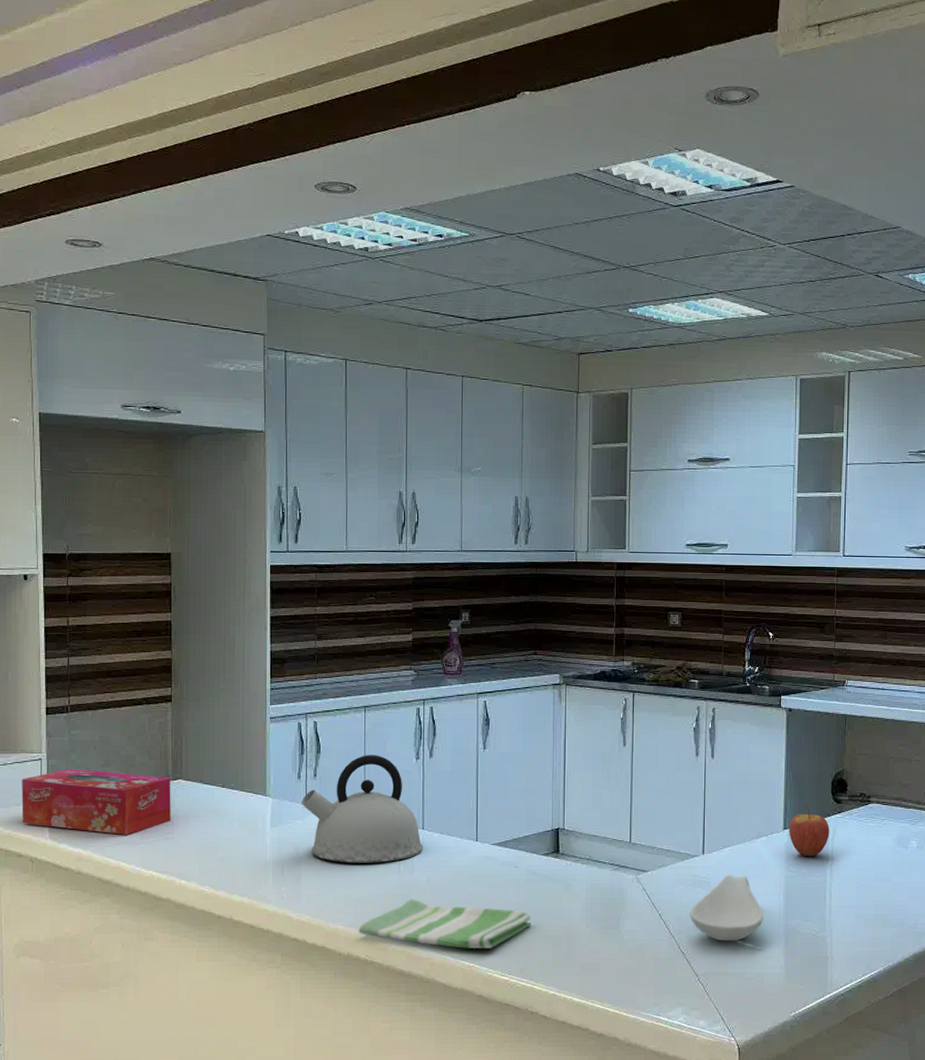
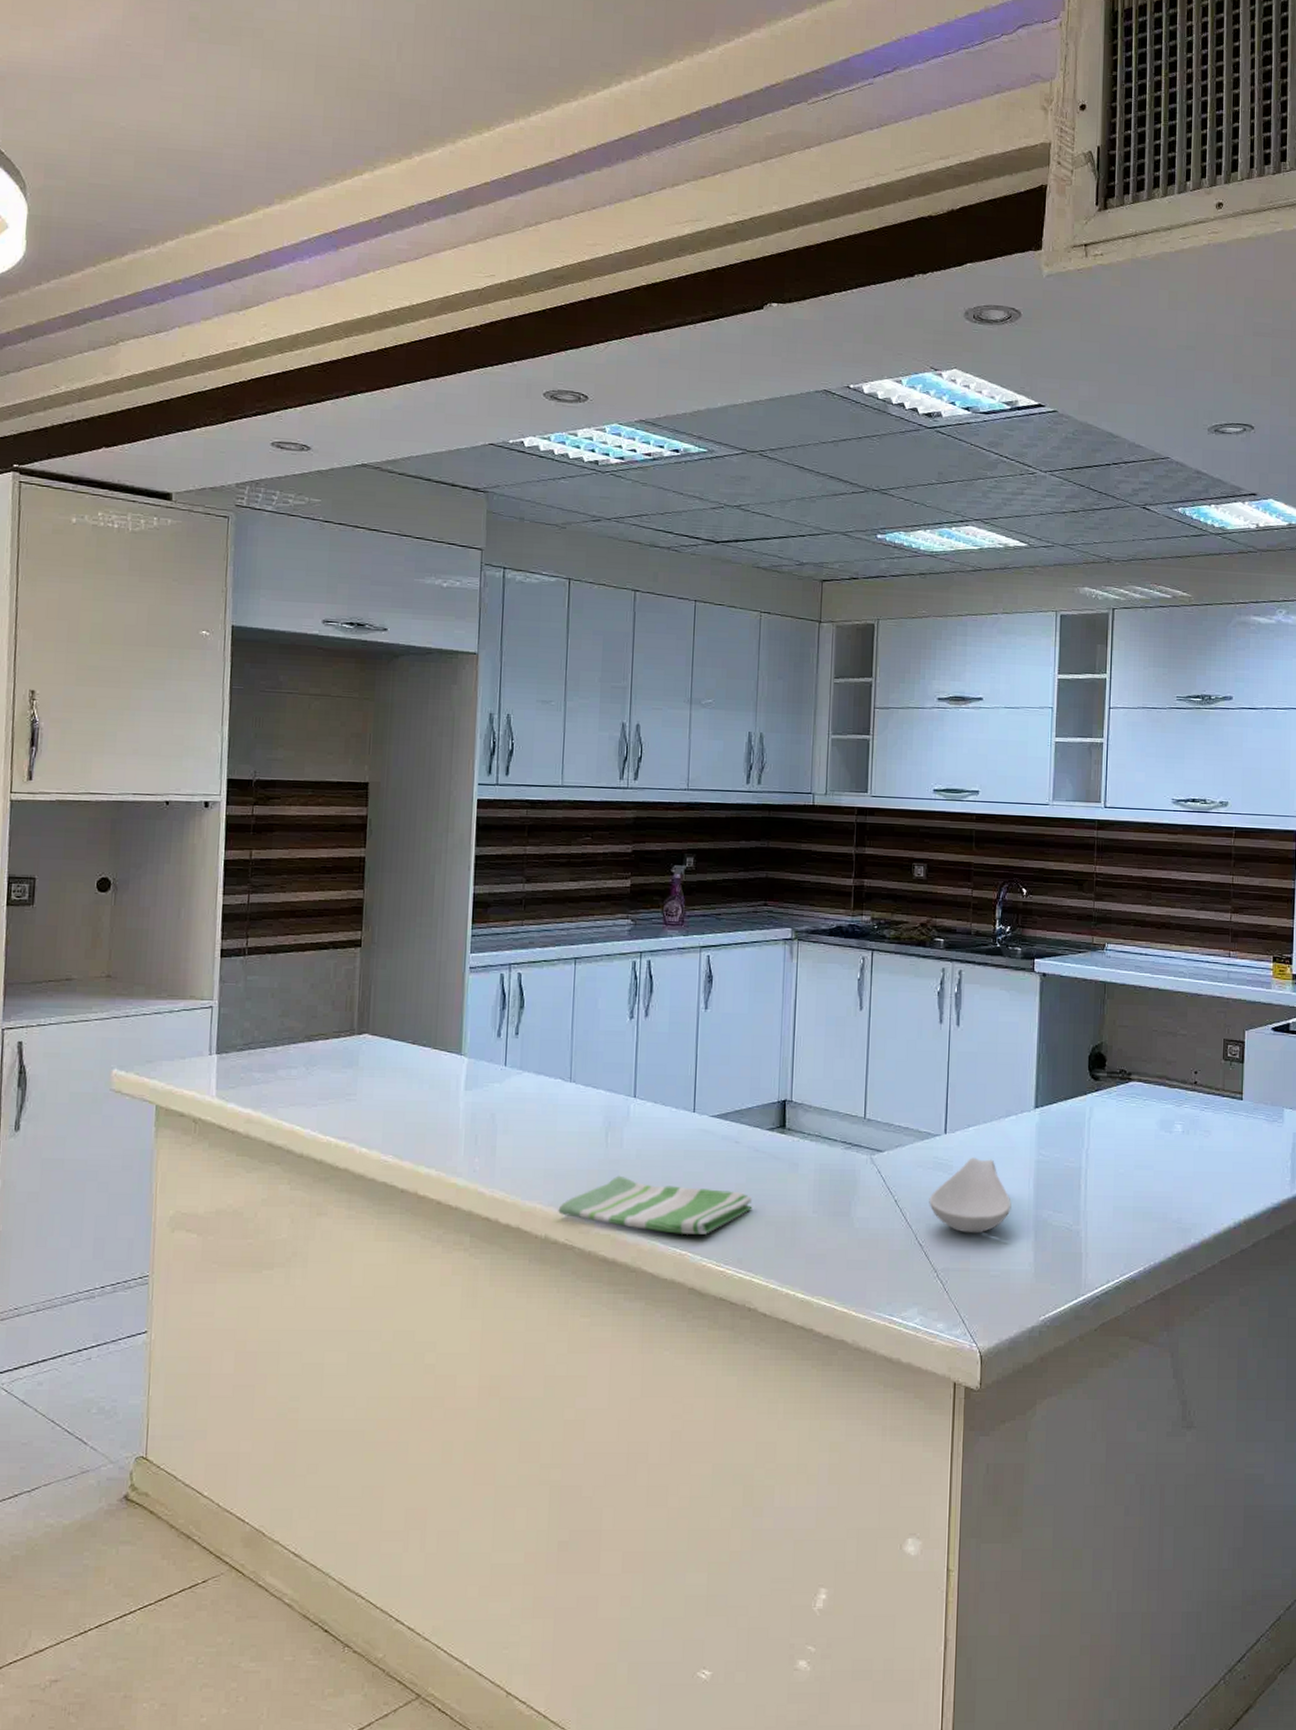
tissue box: present [21,768,171,835] -> none [186,1018,356,1095]
kettle: present [301,755,423,863] -> none [499,1012,634,1134]
fruit: present [789,805,830,857] -> none [1041,1081,1086,1140]

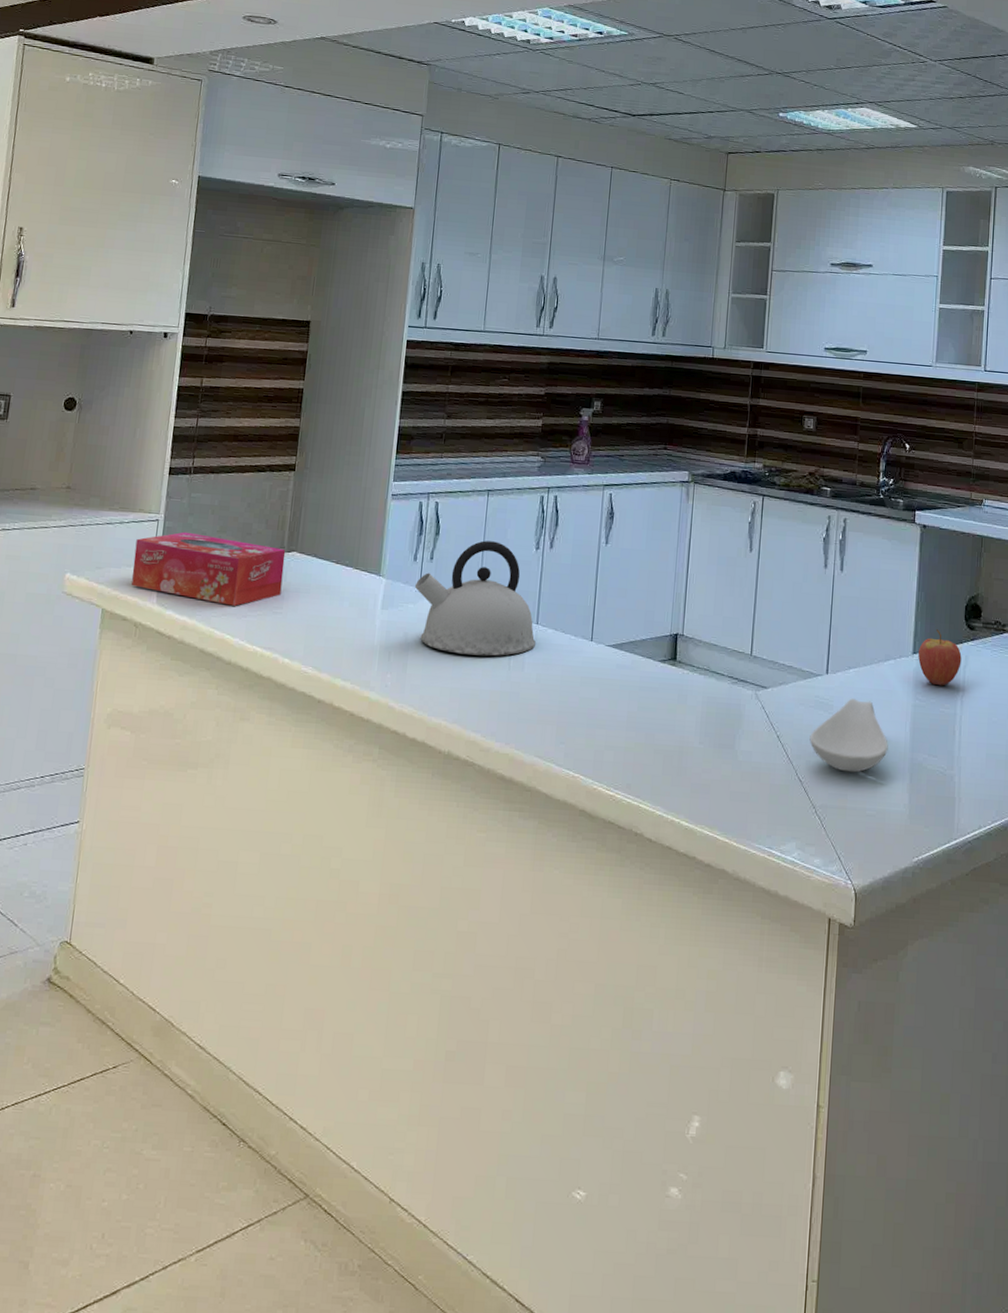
tissue box: none [186,1018,356,1095] -> present [131,531,286,606]
kettle: none [499,1012,634,1134] -> present [414,540,536,656]
dish towel: present [558,1175,753,1236] -> none [461,697,643,759]
fruit: none [1041,1081,1086,1140] -> present [918,629,962,686]

